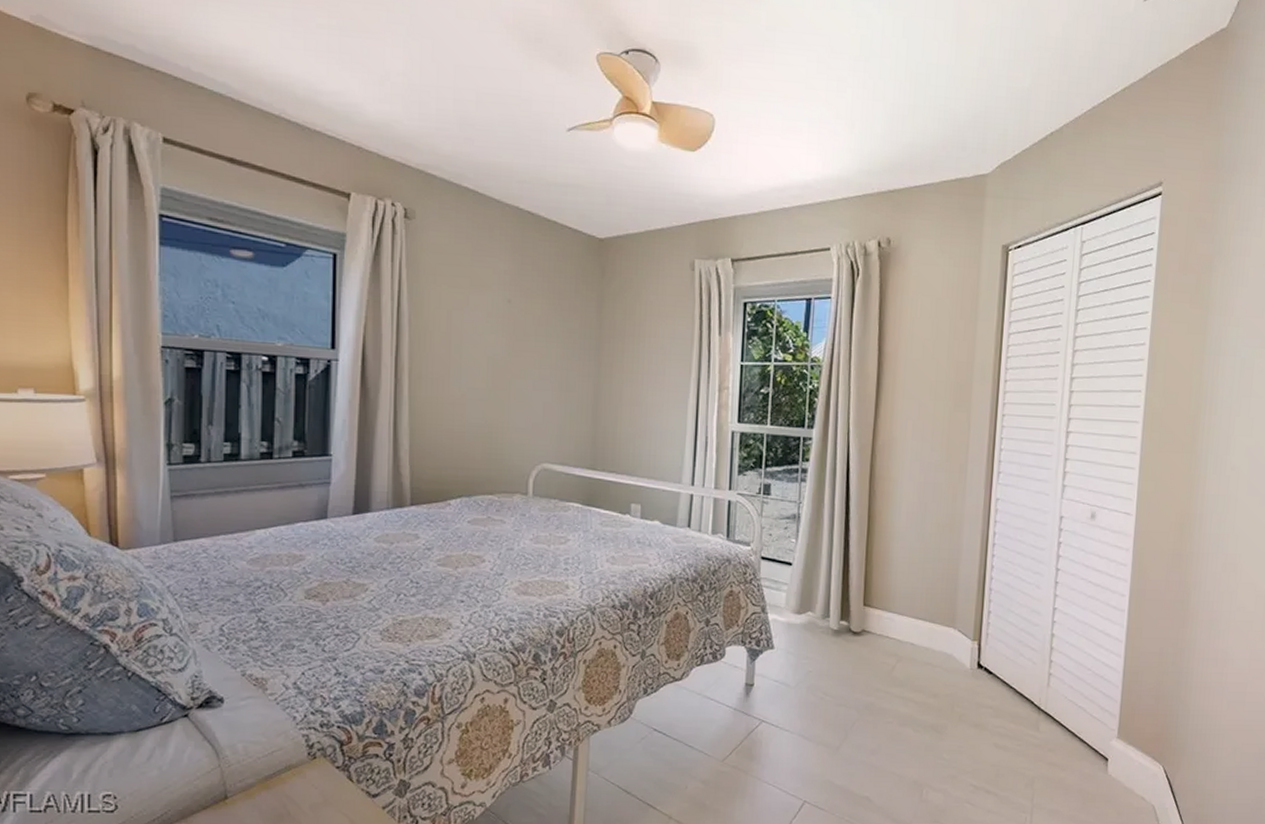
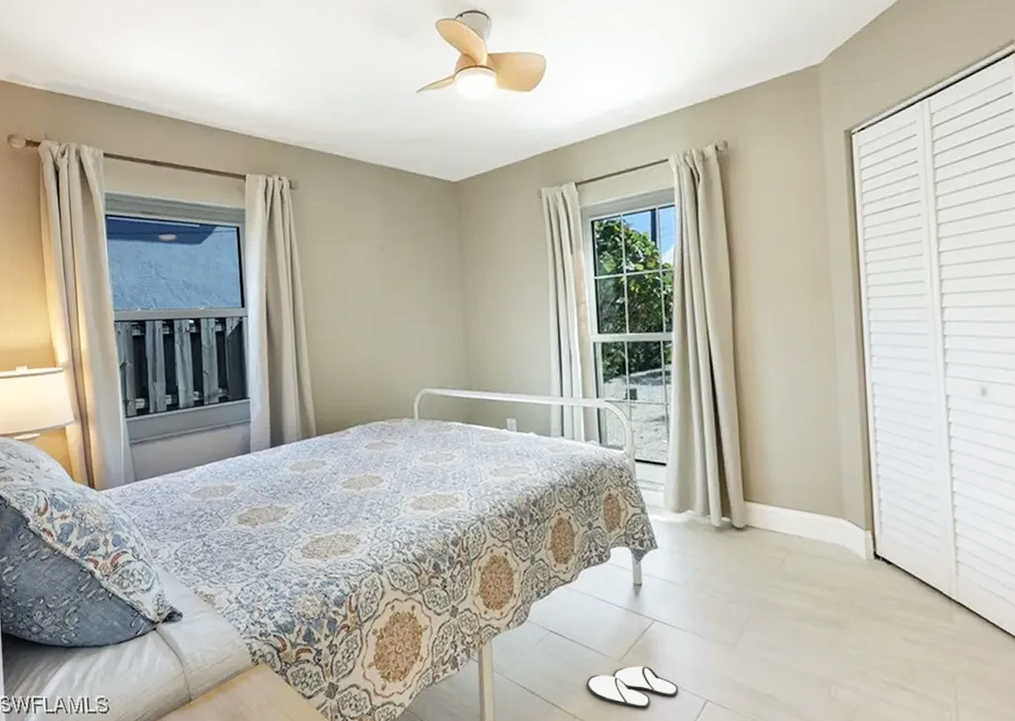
slippers: none [685,767,779,810] -> present [586,666,679,709]

